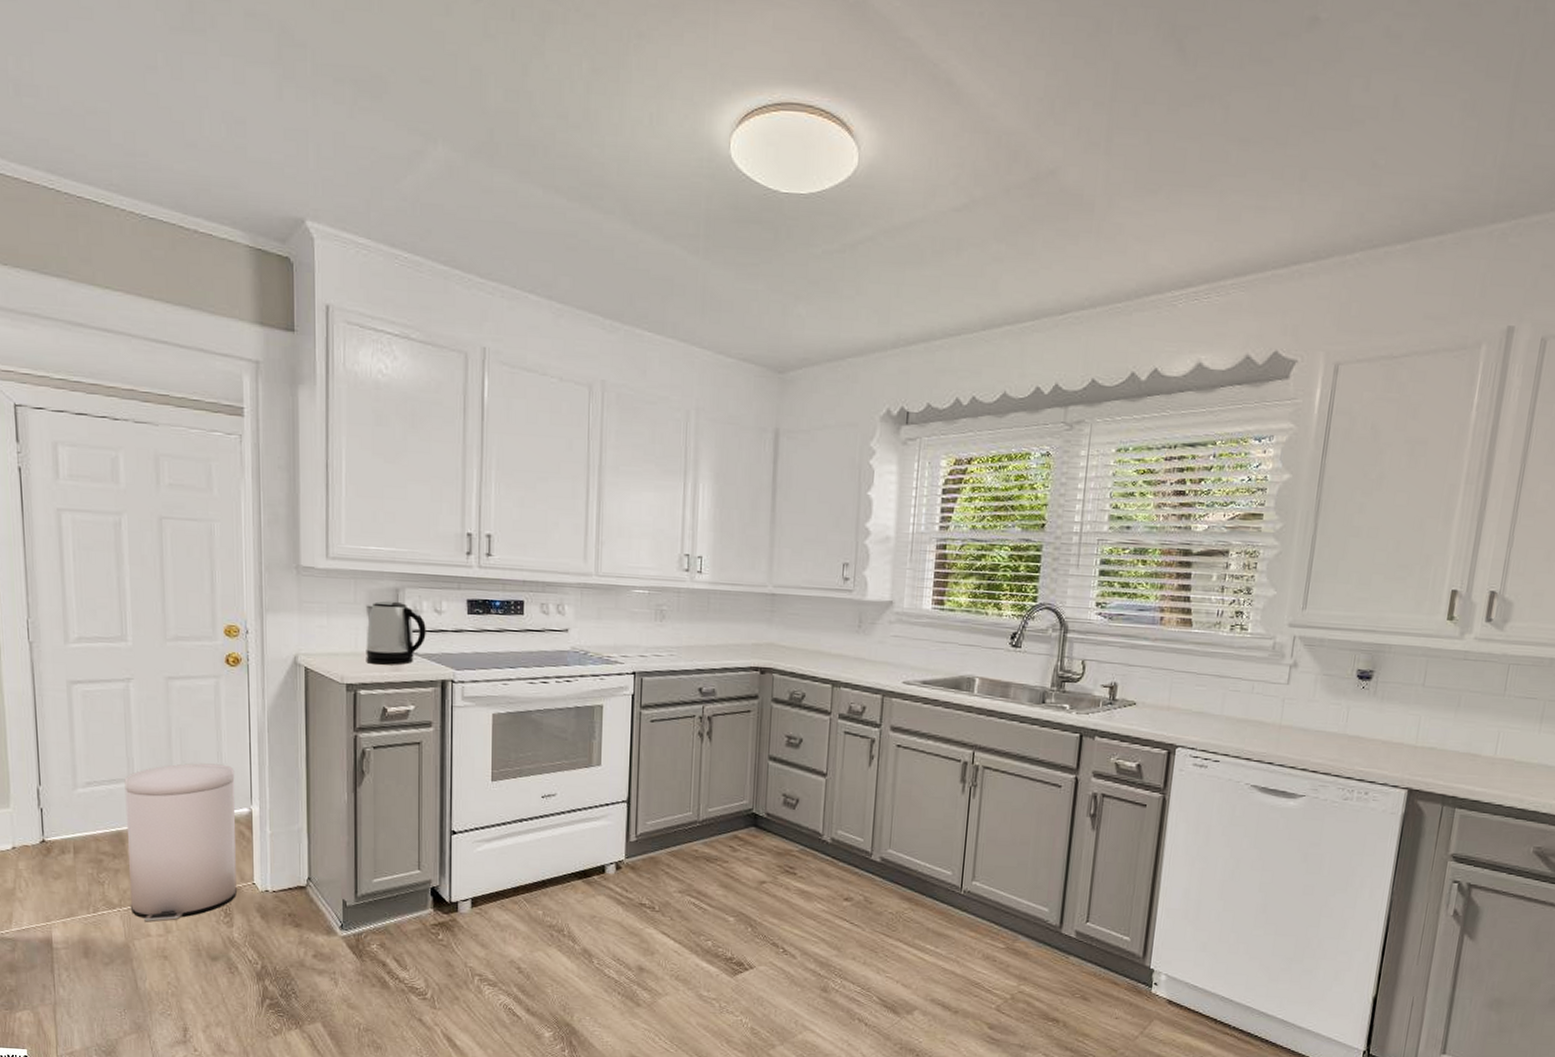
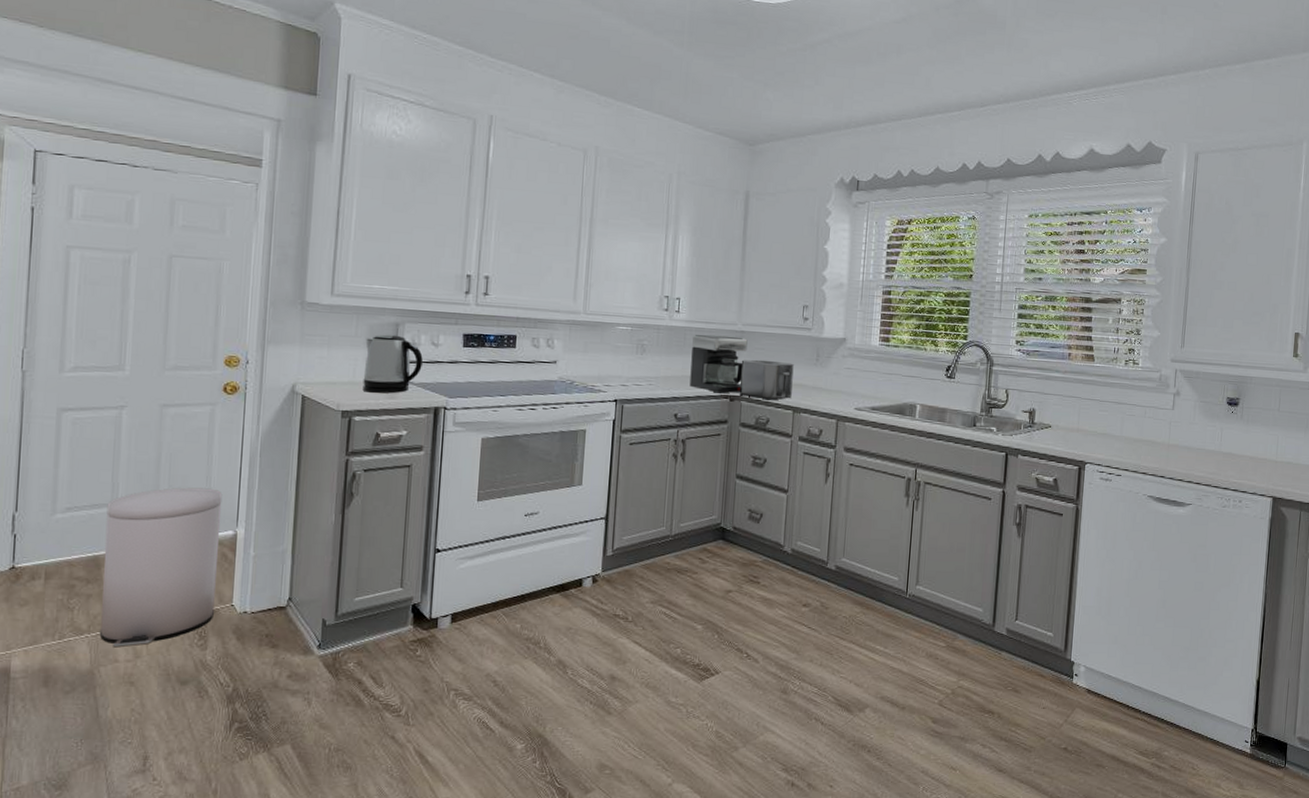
coffee maker: none [715,598,780,665] -> present [689,334,748,394]
toaster: none [770,626,833,673] -> present [739,359,794,400]

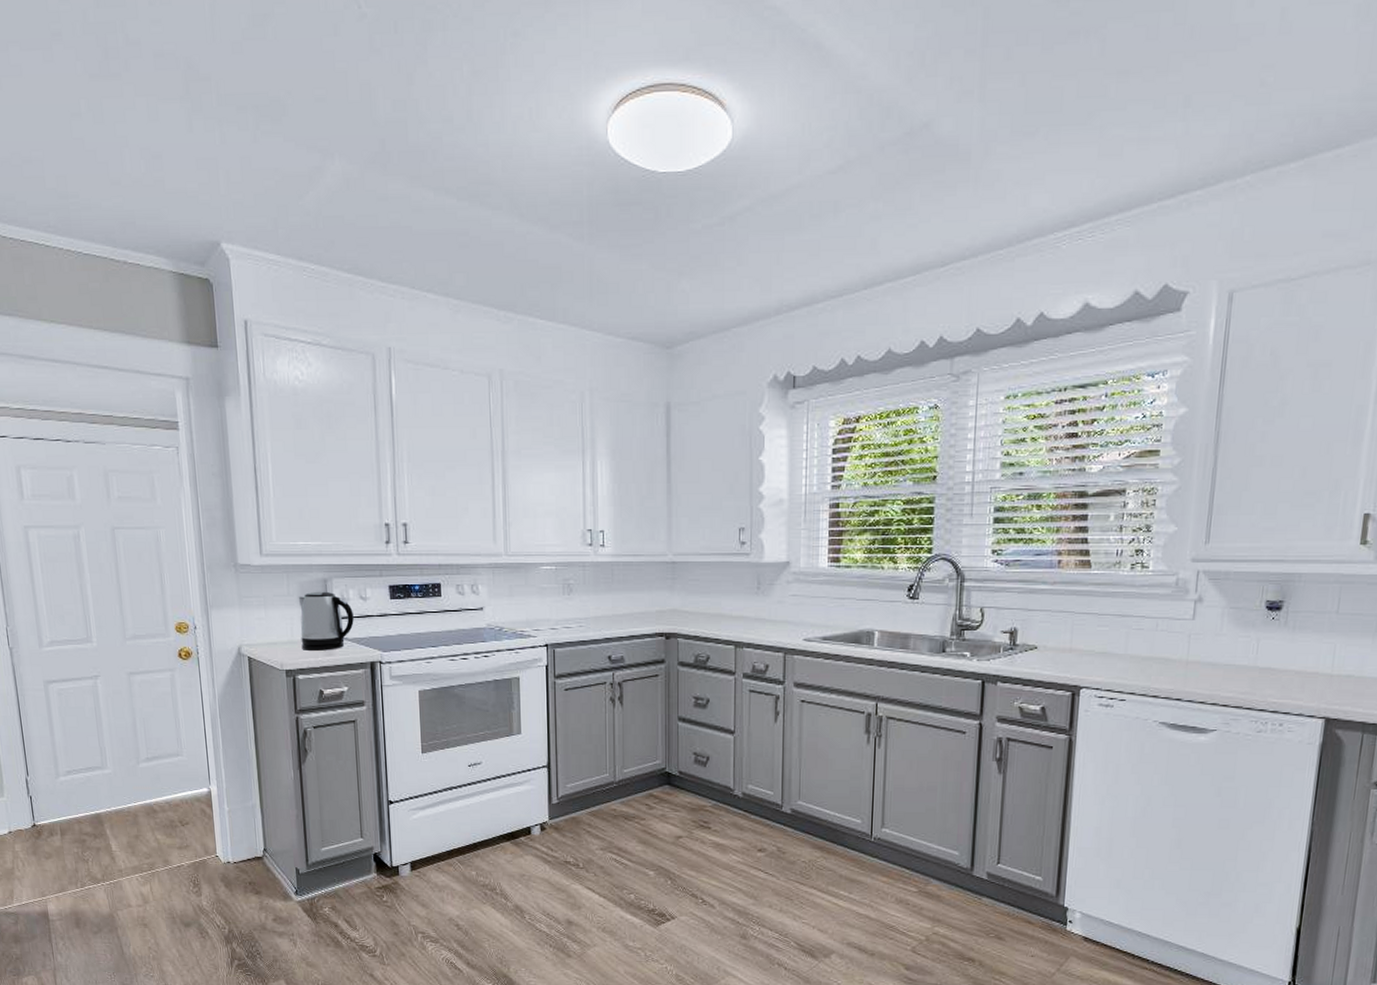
pedal bin: present [99,487,223,648] -> none [99,749,203,894]
coffee maker: present [689,334,748,394] -> none [621,568,680,631]
toaster: present [739,359,794,400] -> none [675,592,733,636]

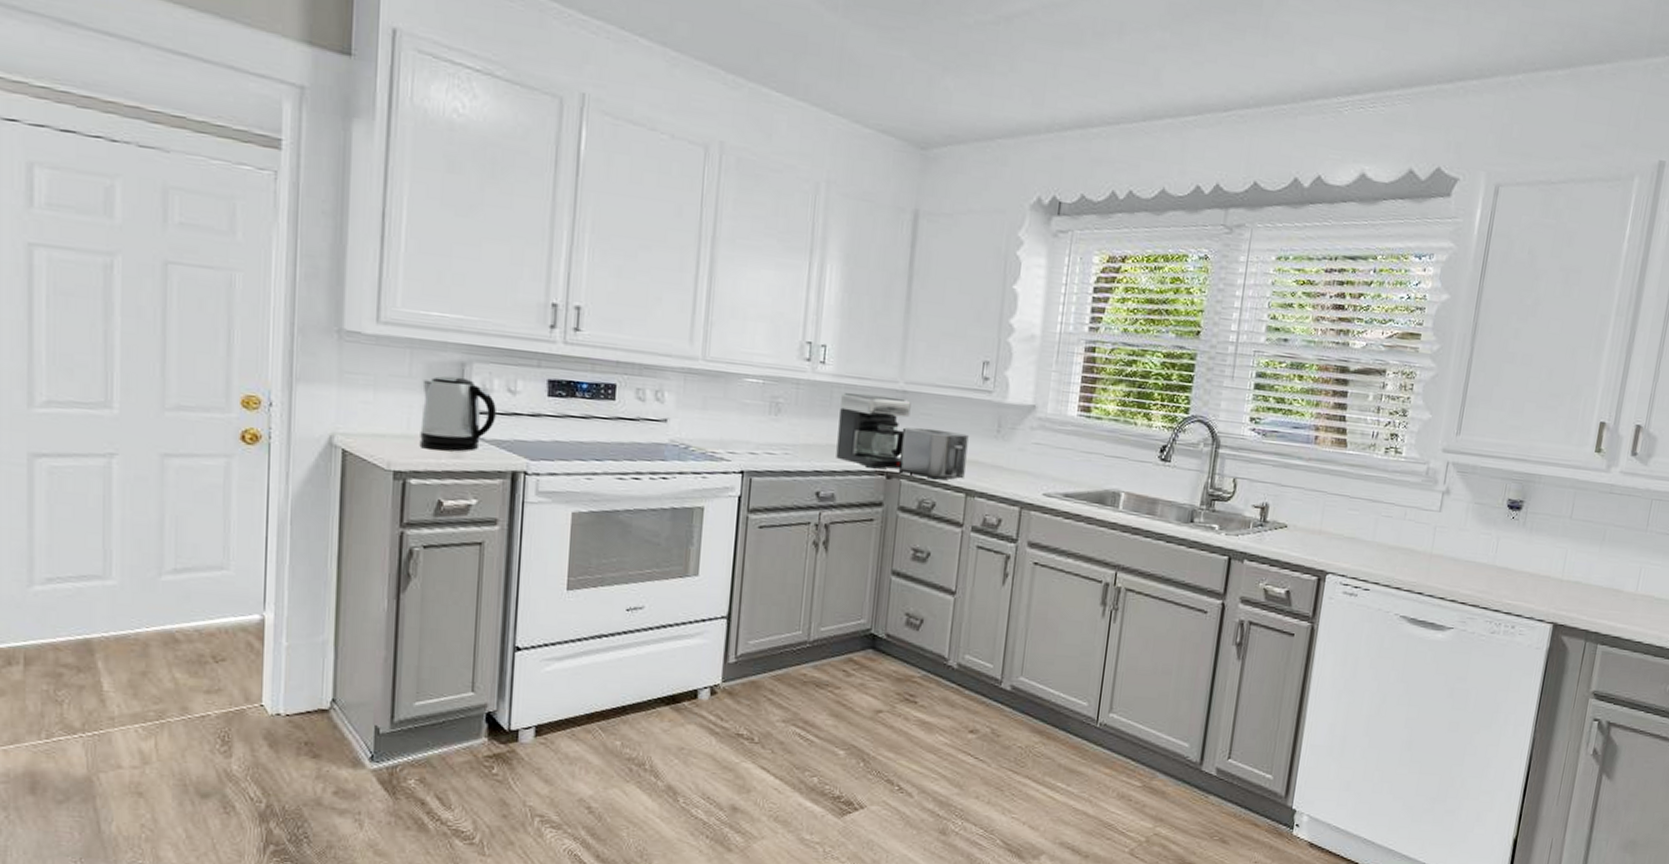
coffee maker: none [621,568,680,631] -> present [836,392,911,469]
toaster: none [675,592,733,636] -> present [898,427,969,480]

